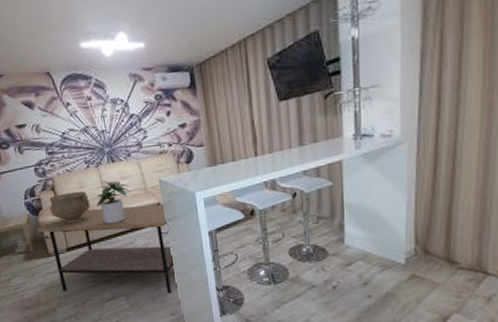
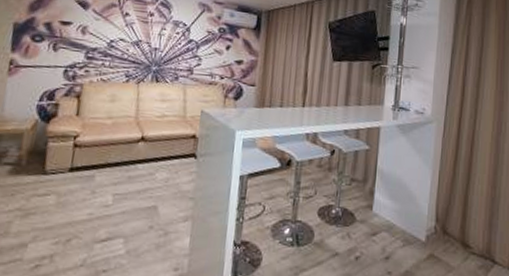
coffee table: present [37,204,176,294] -> none [41,126,199,243]
ceramic pot: present [49,191,90,224] -> none [65,103,118,140]
potted plant: present [96,181,130,224] -> none [123,99,167,149]

